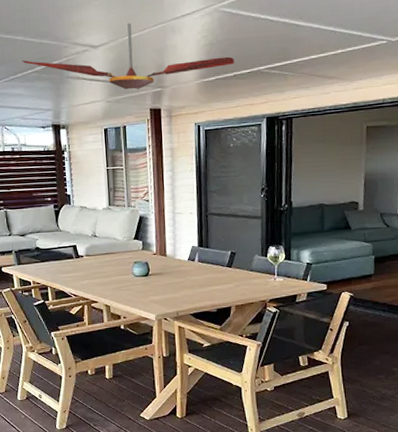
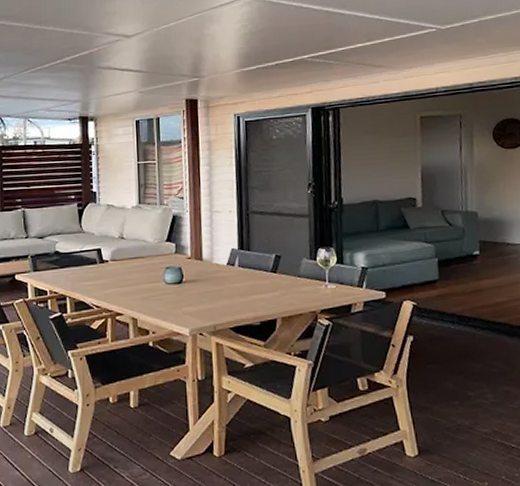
ceiling fan: present [21,23,234,91] -> none [50,12,276,81]

